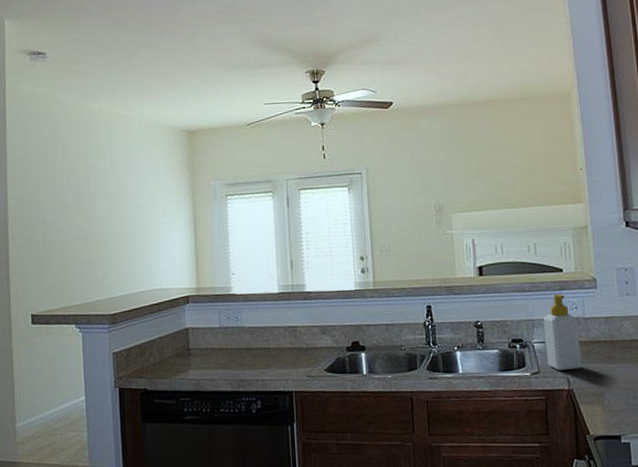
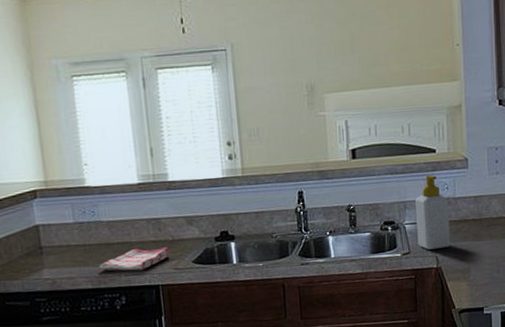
dish towel: none [239,354,303,377] -> present [99,247,169,271]

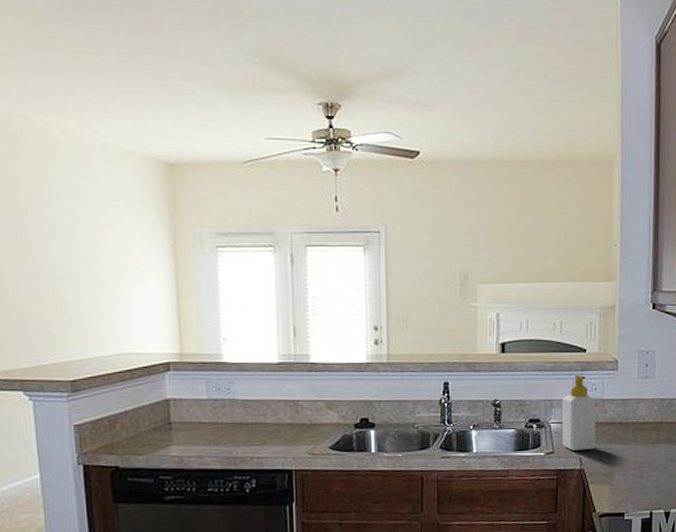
dish towel: present [99,247,169,271] -> none [230,431,305,454]

